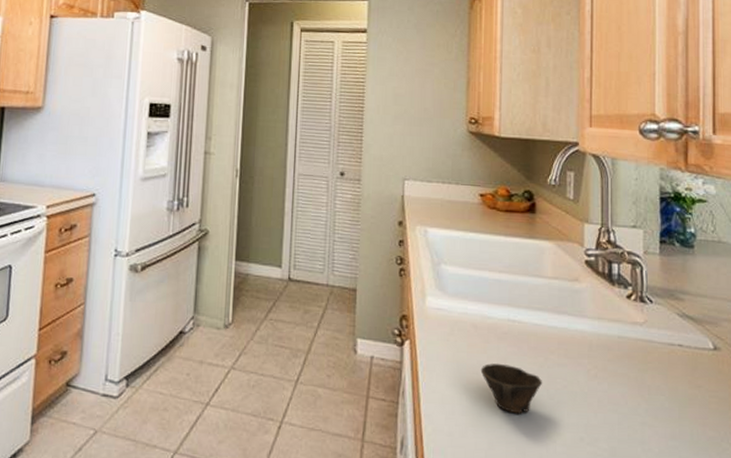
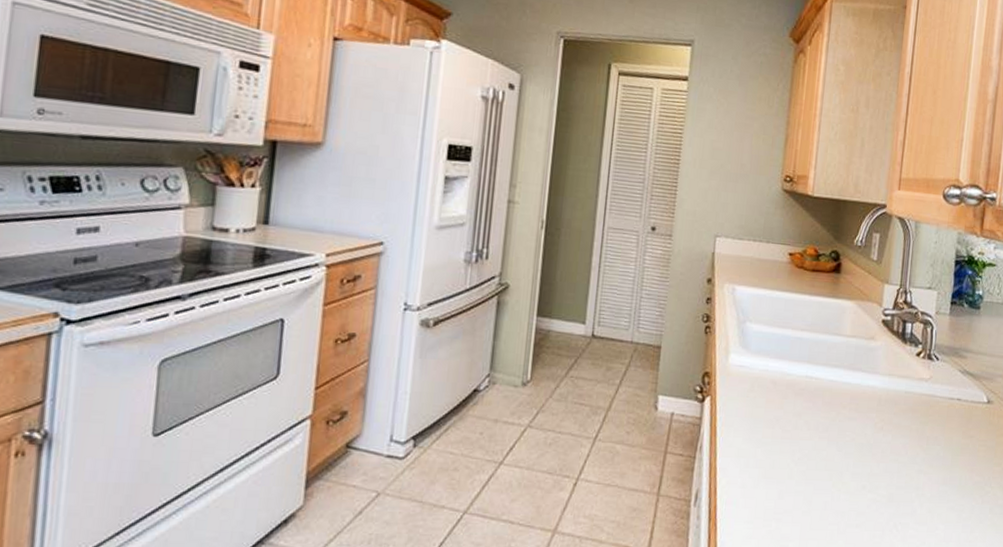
cup: present [480,363,543,414] -> none [776,418,834,466]

